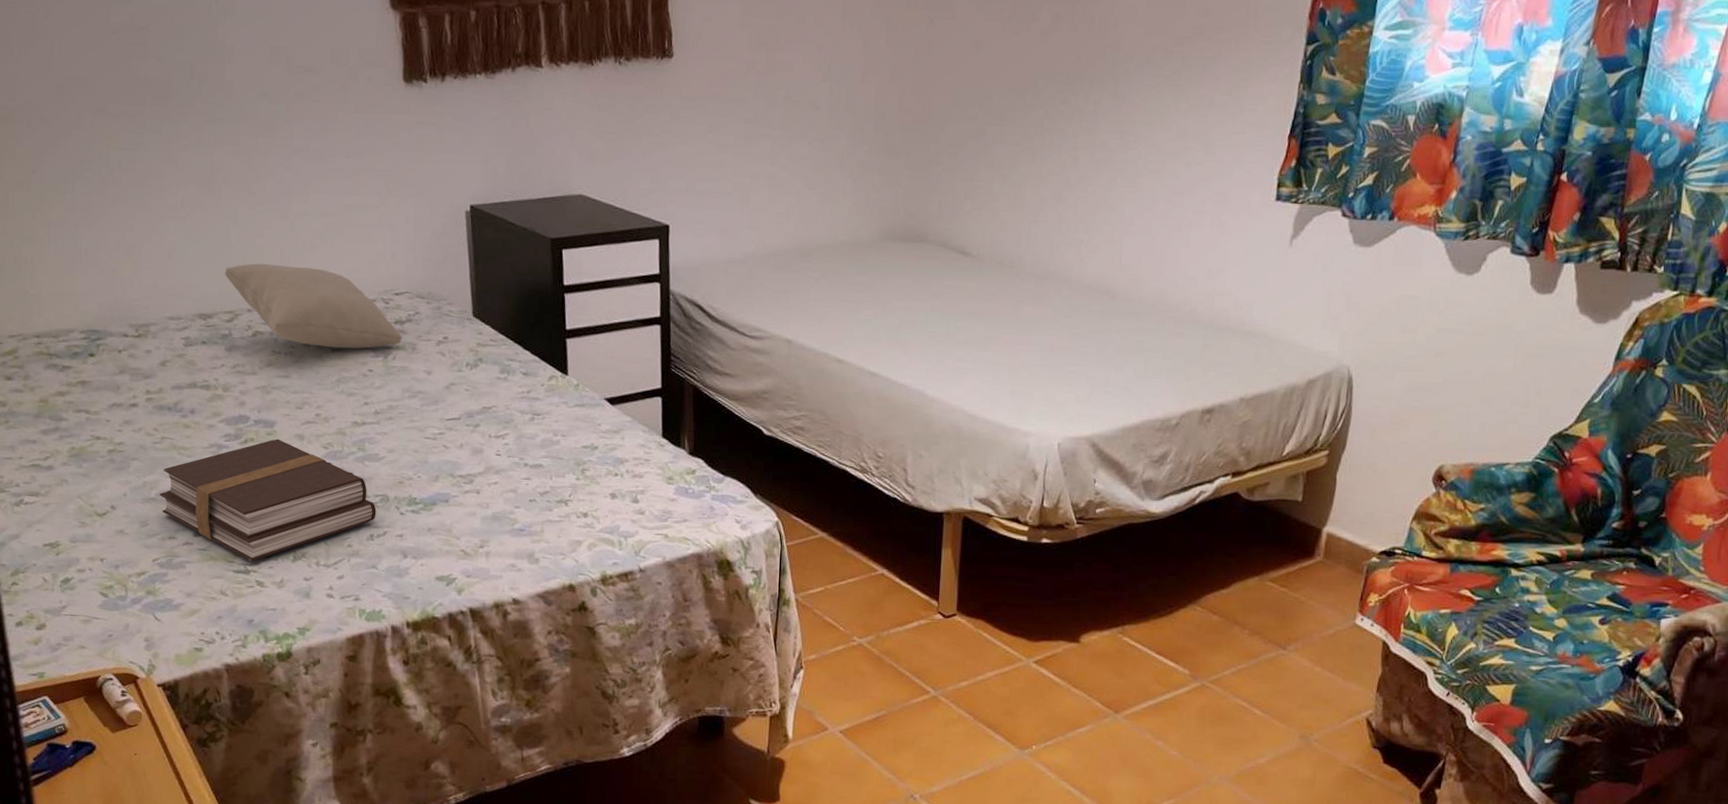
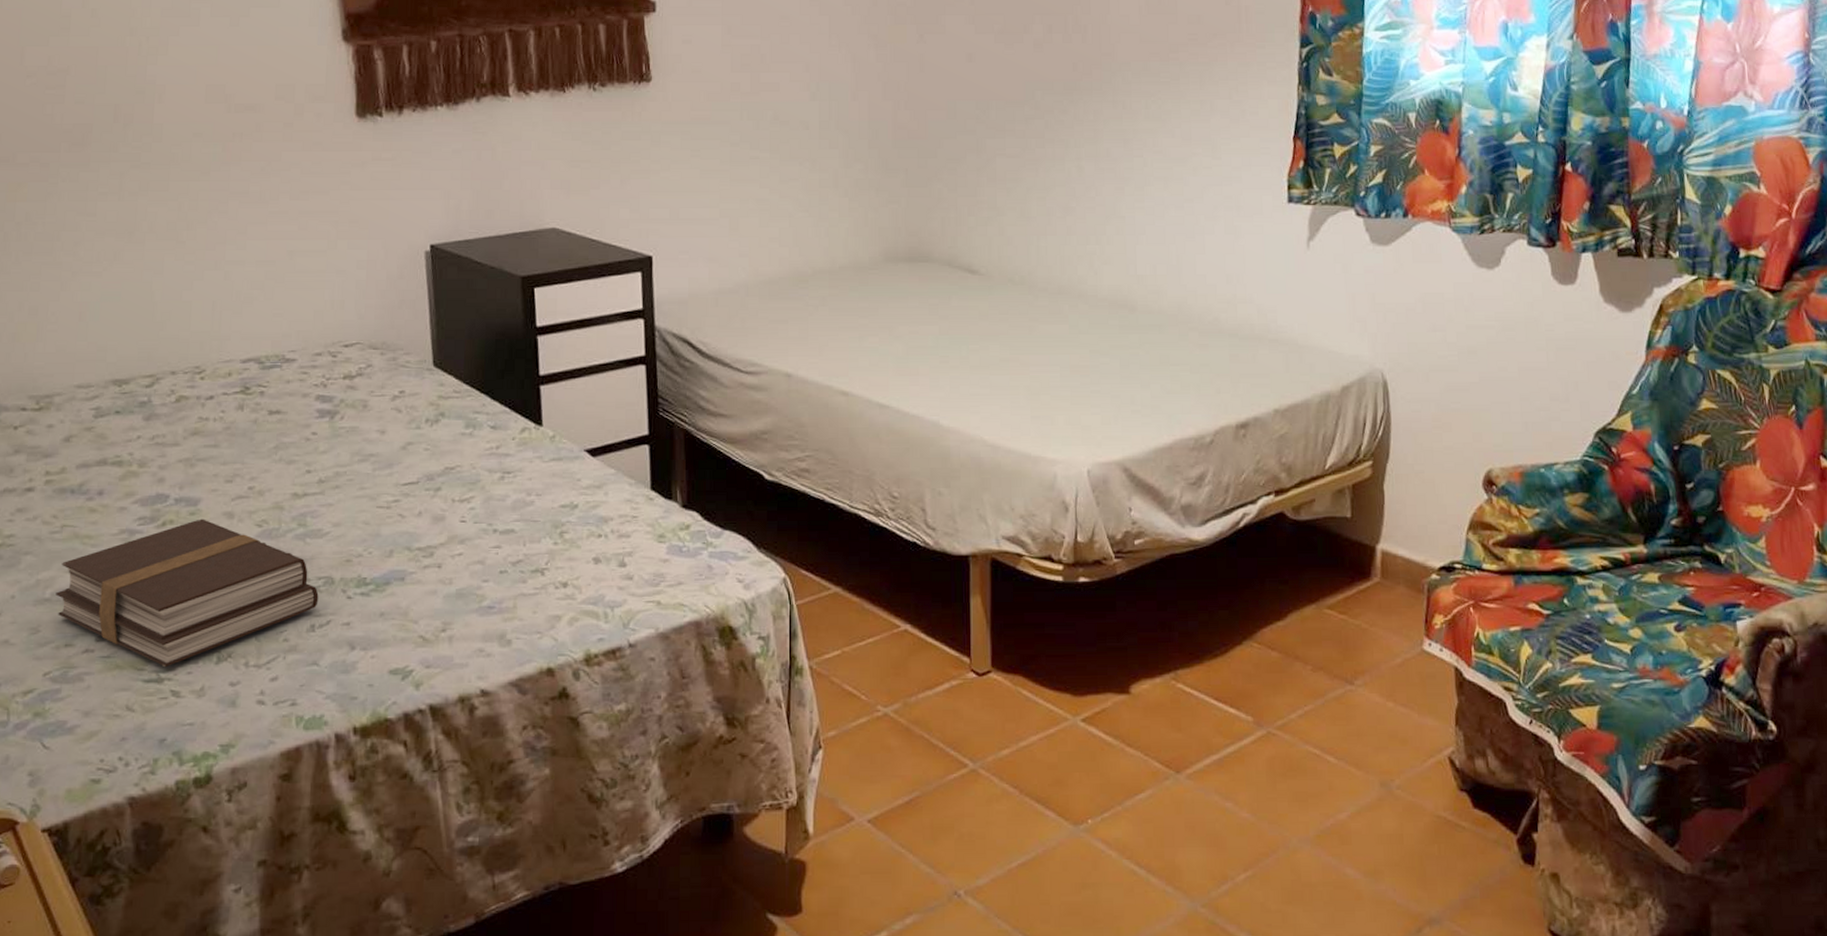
cushion: present [225,263,402,349] -> none [145,319,352,410]

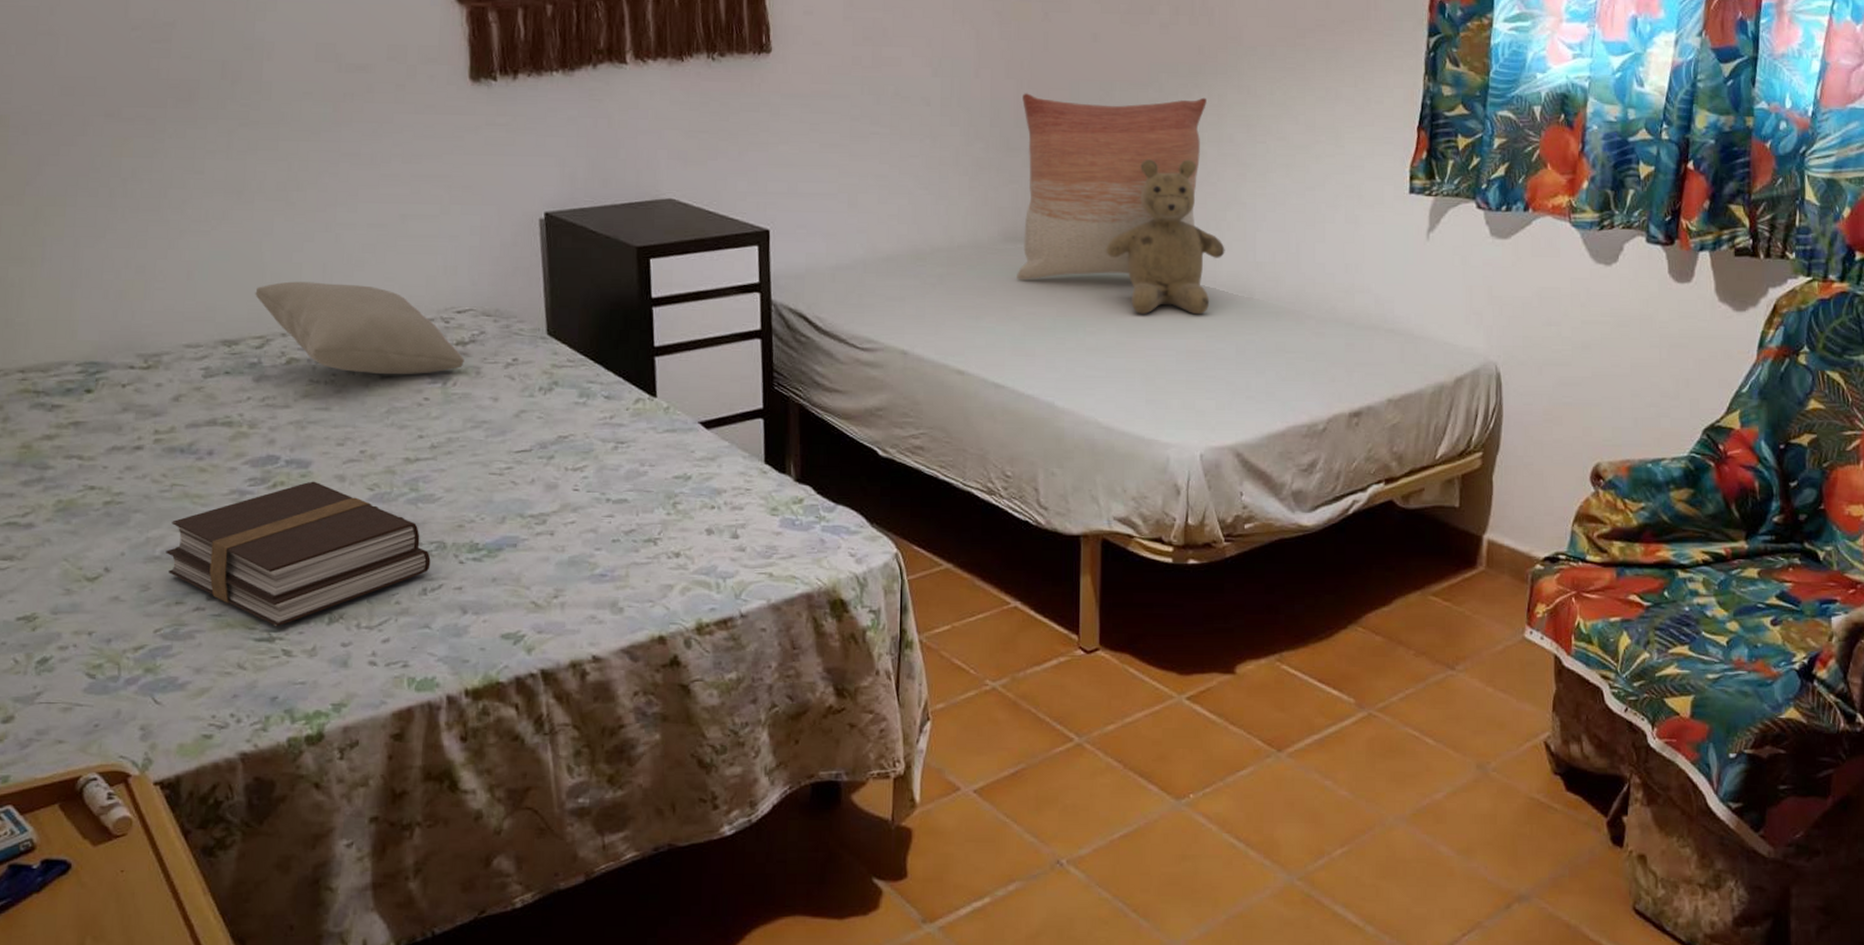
cushion: none [145,319,352,410] -> present [255,281,465,375]
pillow: none [899,113,1082,300] -> present [1017,93,1206,280]
teddy bear: none [987,175,1106,330] -> present [1106,159,1225,315]

